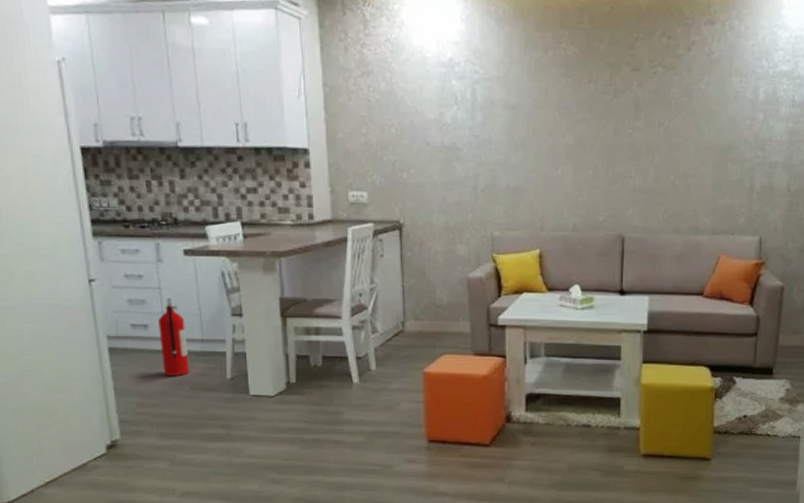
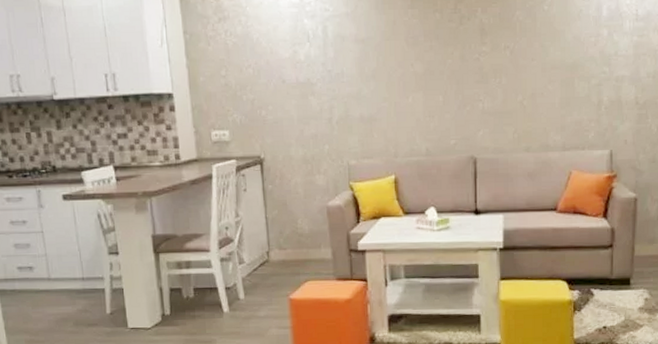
fire extinguisher: present [158,297,190,376] -> none [42,240,73,313]

